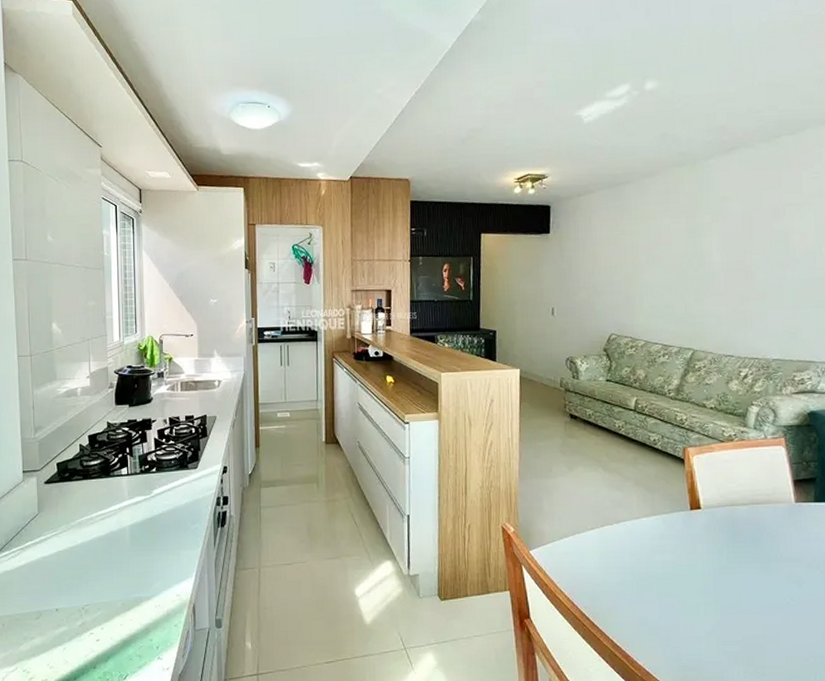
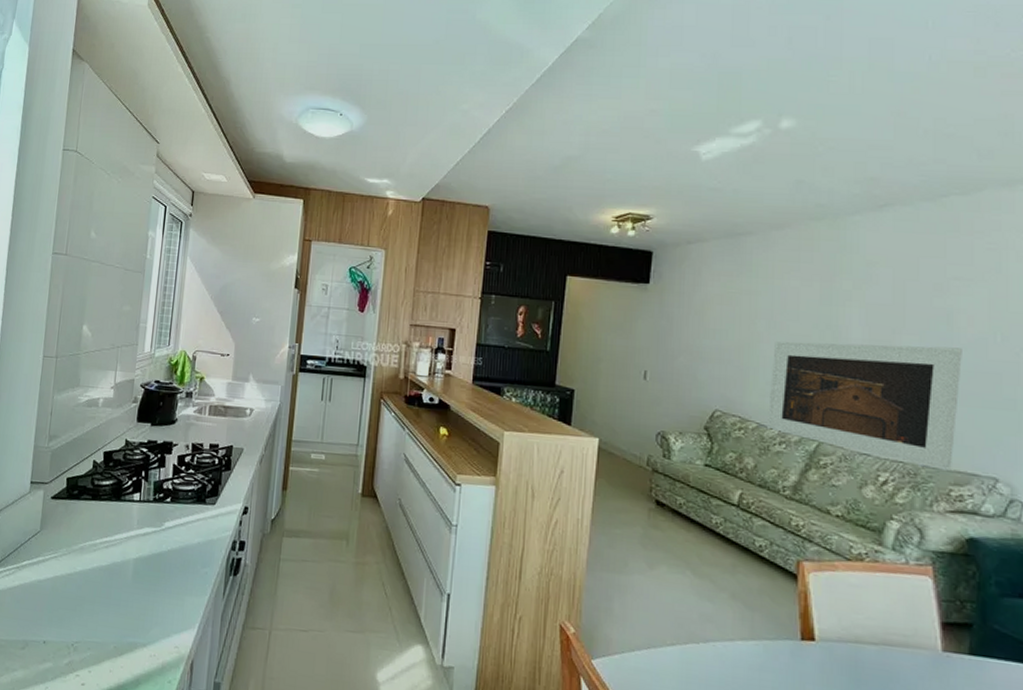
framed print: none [652,261,798,361] -> present [766,341,962,471]

